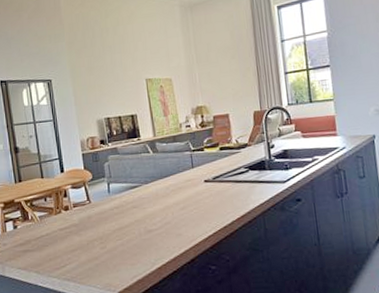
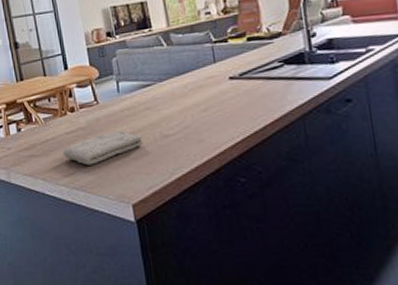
washcloth: none [56,226,130,258] -> present [62,130,143,165]

